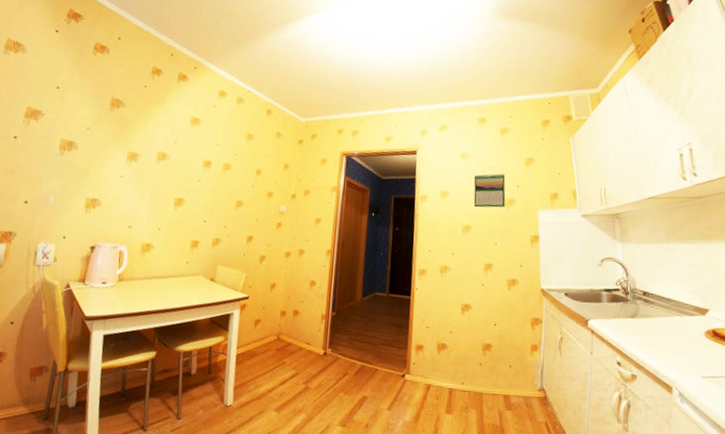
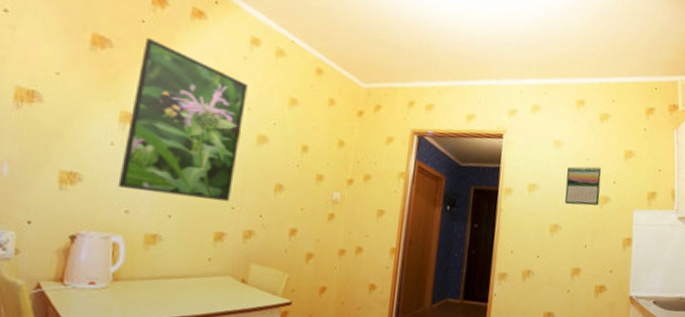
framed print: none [124,97,217,217] -> present [117,37,248,202]

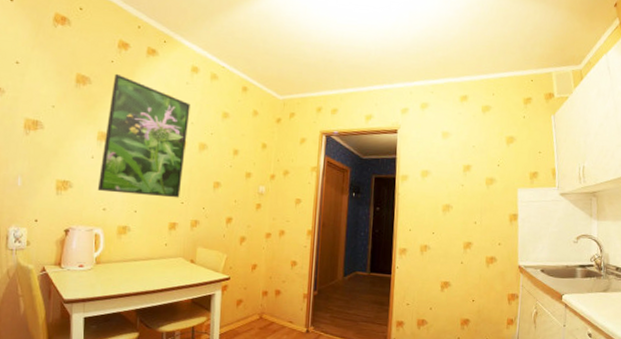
calendar: present [565,166,602,206] -> none [454,152,486,187]

